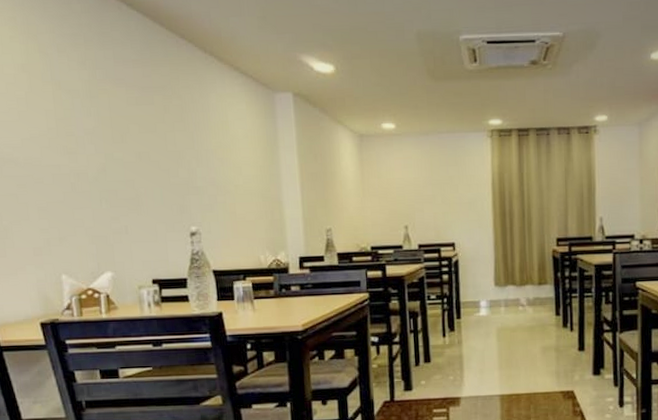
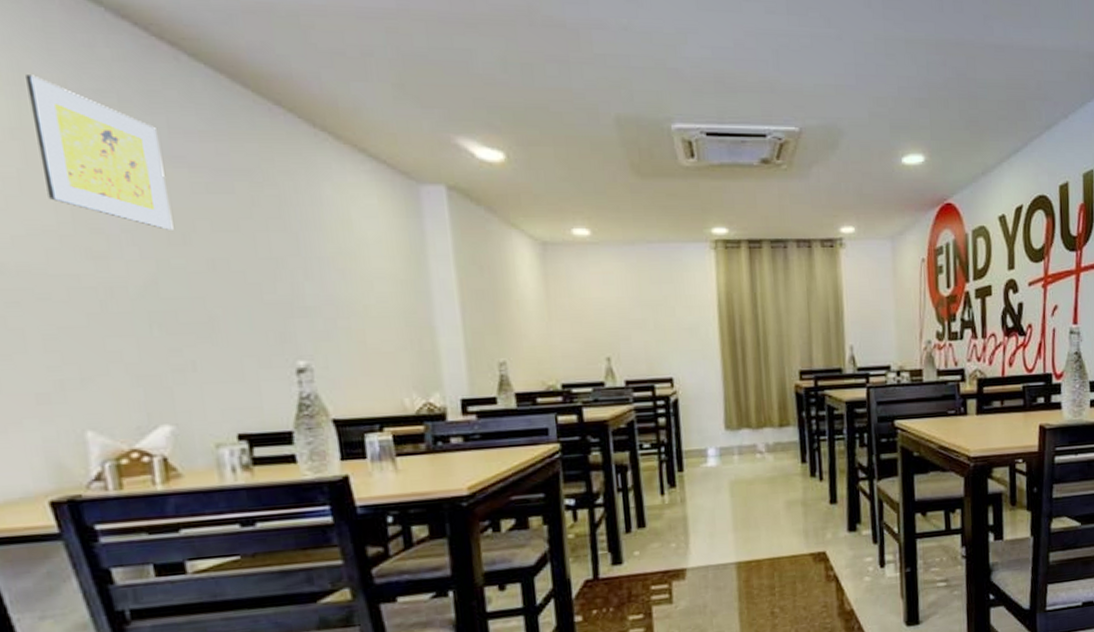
wall art: none [31,26,116,132] -> present [26,75,174,230]

